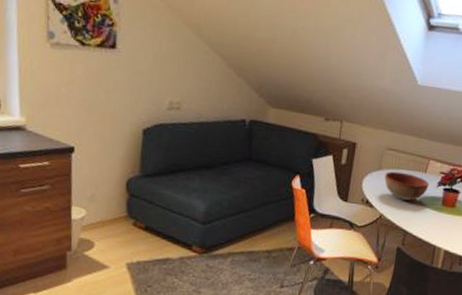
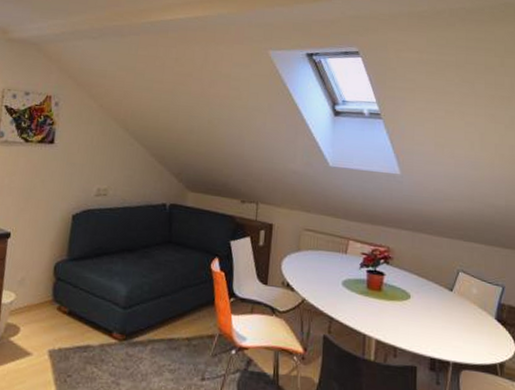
bowl: present [384,171,430,201] -> none [304,252,351,284]

